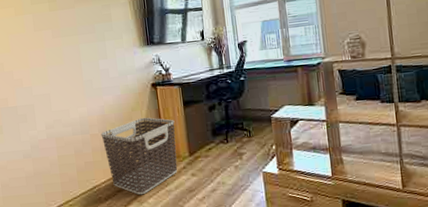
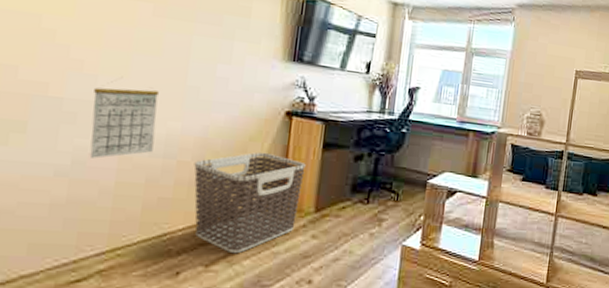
calendar: none [32,89,74,143] -> present [89,81,159,159]

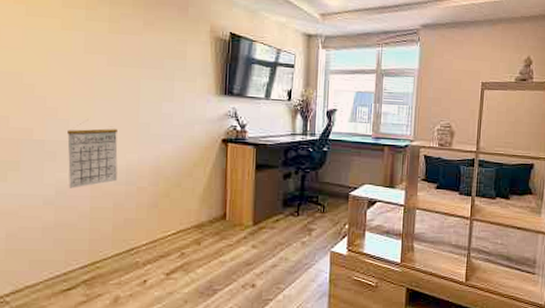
clothes hamper: present [194,151,306,254] -> none [150,175,242,264]

